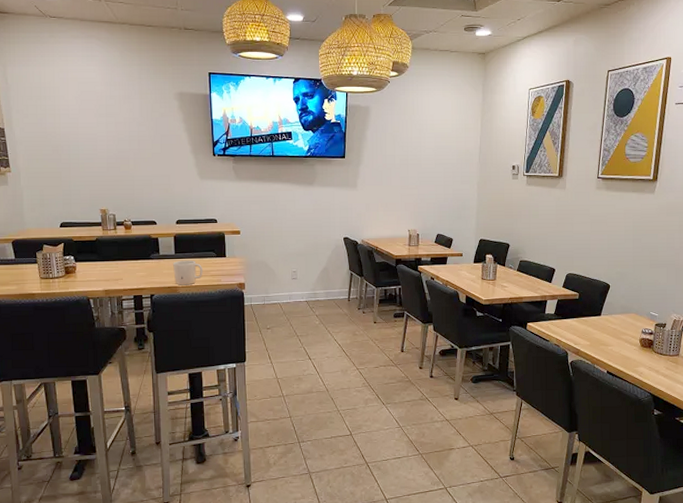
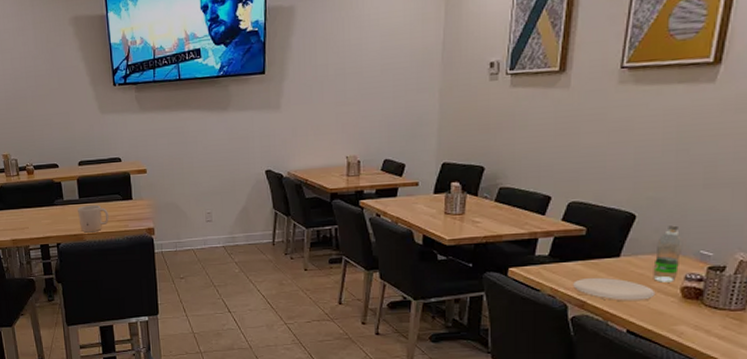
plate: none [571,331,624,350] -> present [573,277,656,302]
bottle: none [622,293,640,335] -> present [653,225,683,282]

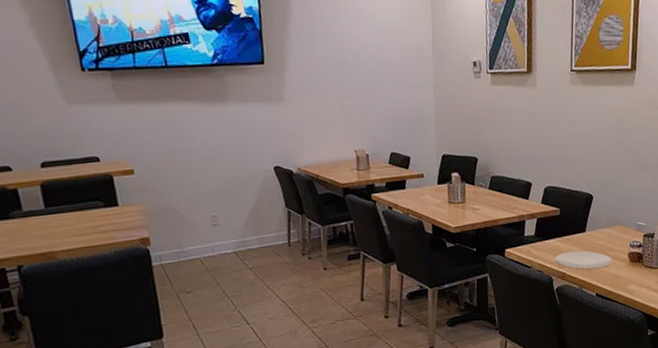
mug: present [78,204,110,233] -> none [44,214,90,250]
bottle: present [653,225,683,282] -> none [608,202,626,251]

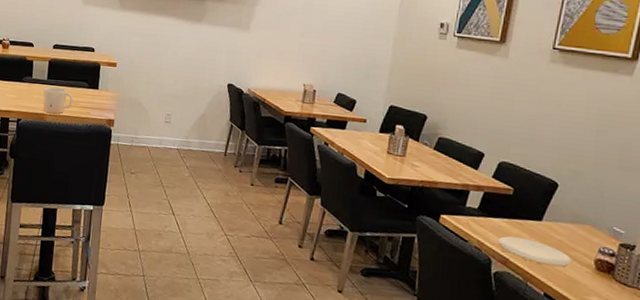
mug: none [44,214,90,250] -> present [43,87,74,114]

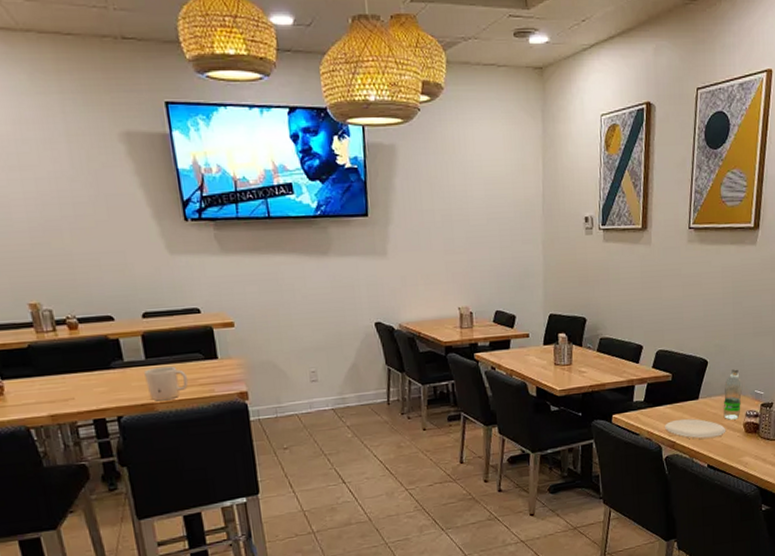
bottle: none [570,198,599,253] -> present [723,369,743,420]

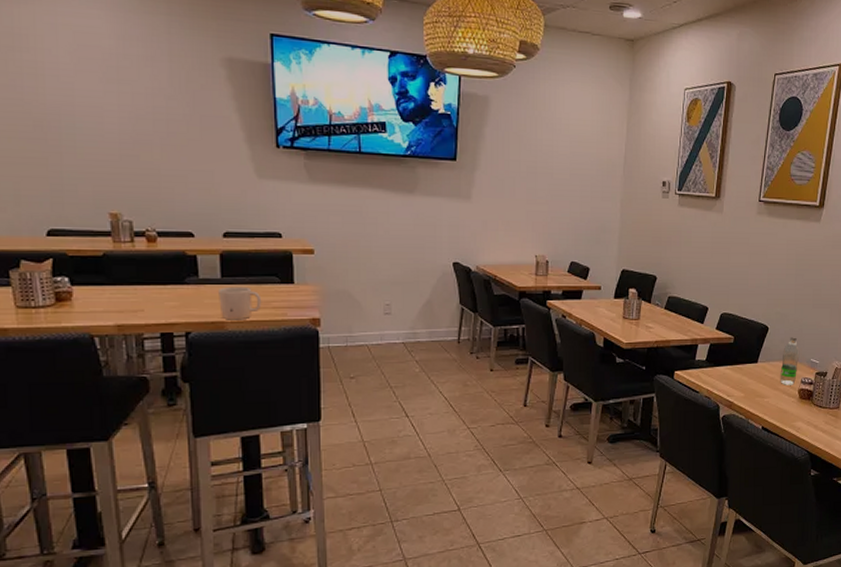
plate: present [665,418,726,440] -> none [724,380,782,402]

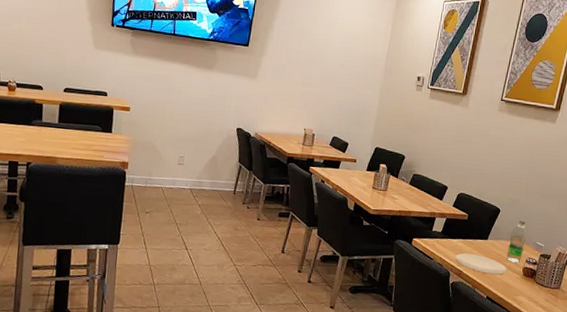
mug: present [218,286,262,320] -> none [54,130,87,158]
plate: none [724,380,782,402] -> present [455,253,507,275]

